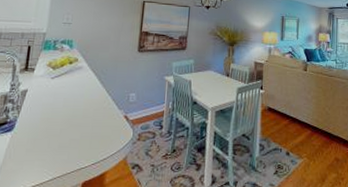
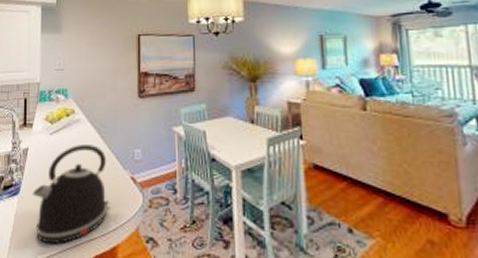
kettle: none [27,88,104,174] -> present [32,145,110,244]

